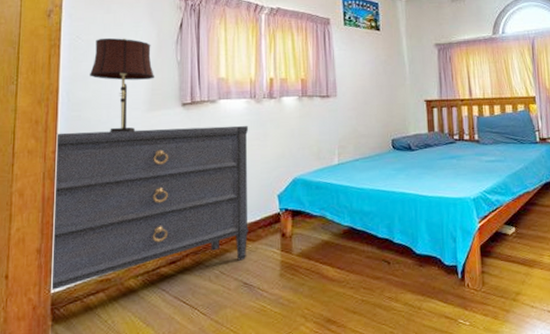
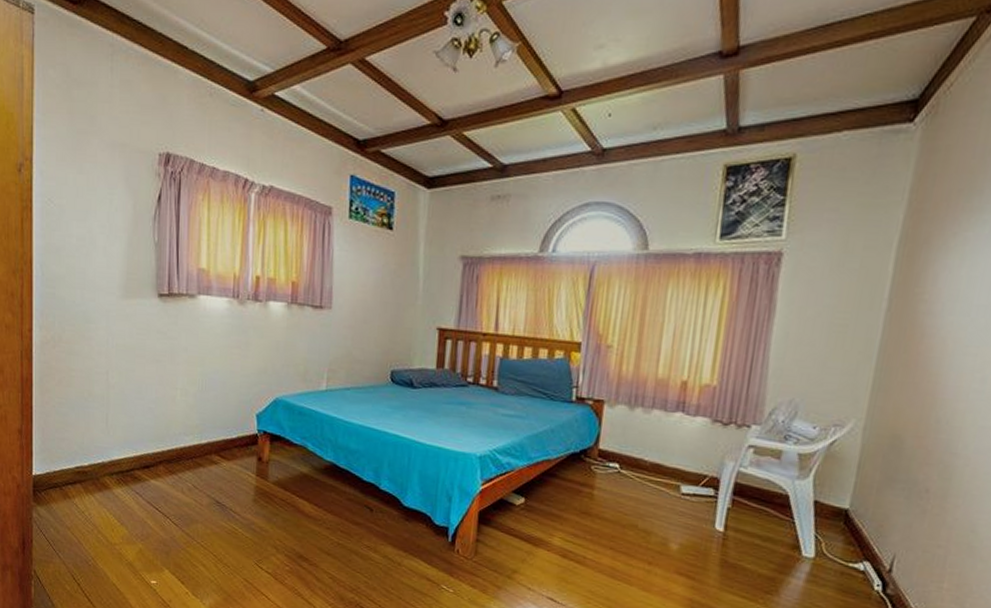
dresser: present [50,125,249,292] -> none [31,309,230,478]
table lamp: present [90,37,154,132] -> none [63,204,130,319]

